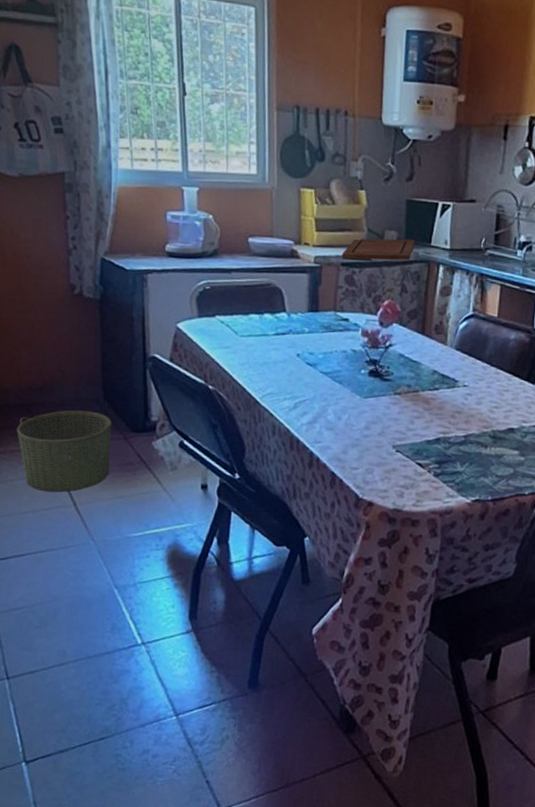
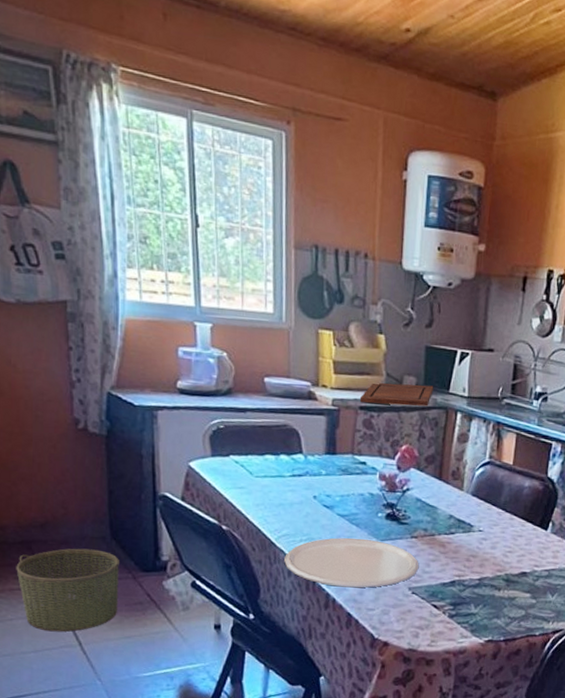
plate: none [269,395,403,447] -> present [284,537,419,588]

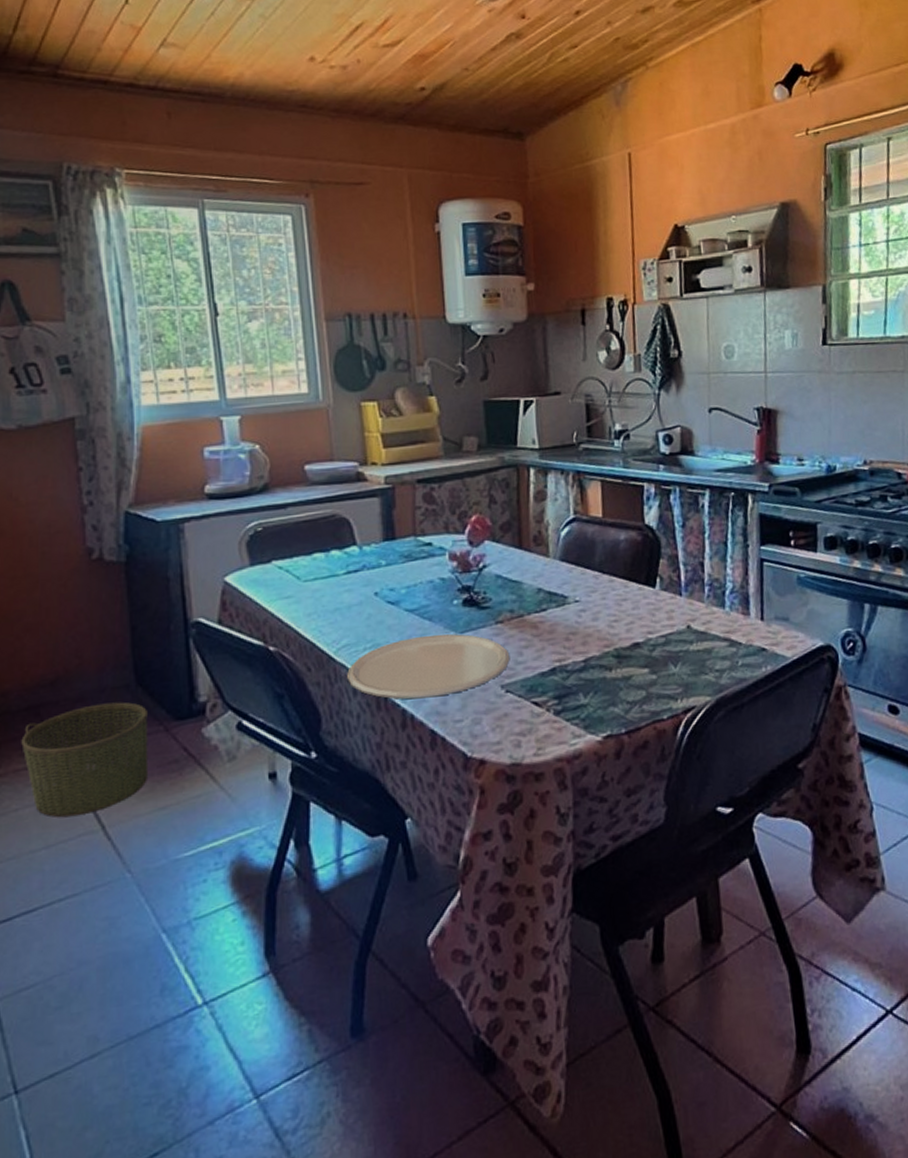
cutting board: present [360,382,434,406] -> none [417,443,499,476]

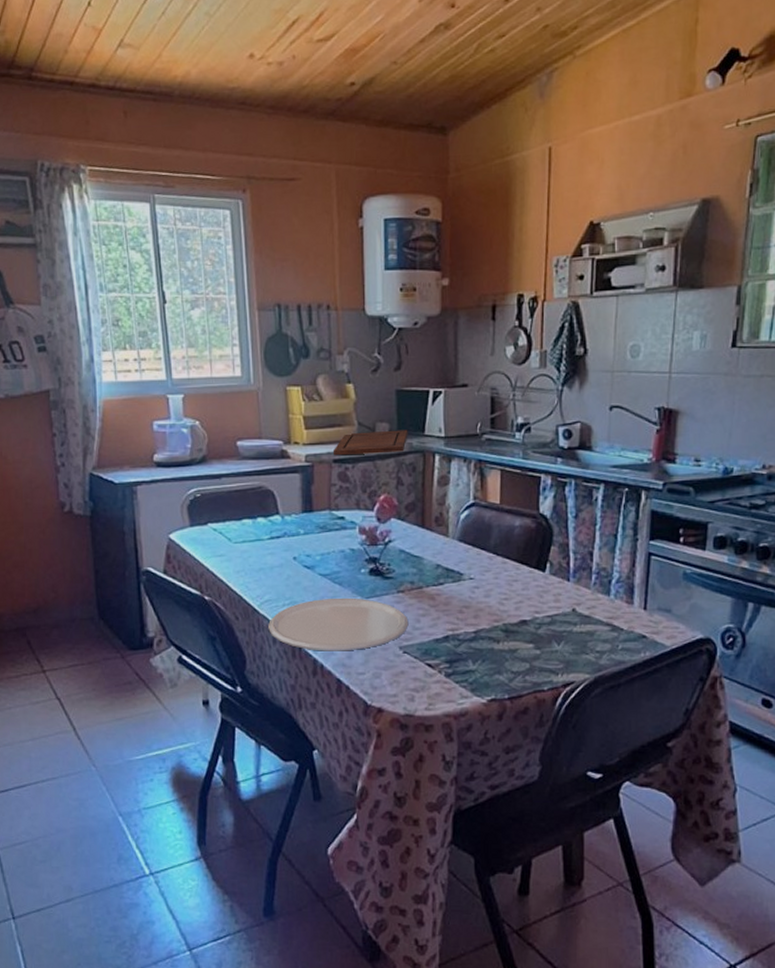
basket: present [21,702,149,817] -> none [12,631,109,718]
cutting board: none [417,443,499,476] -> present [334,430,408,456]

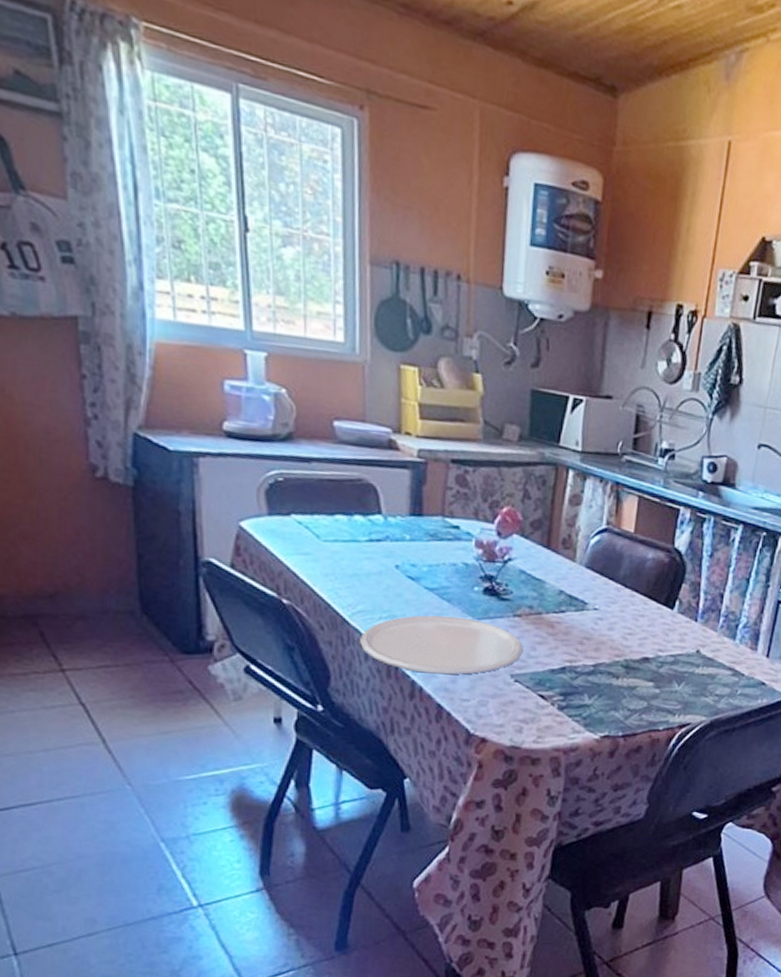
cutting board: present [334,430,408,456] -> none [452,431,541,462]

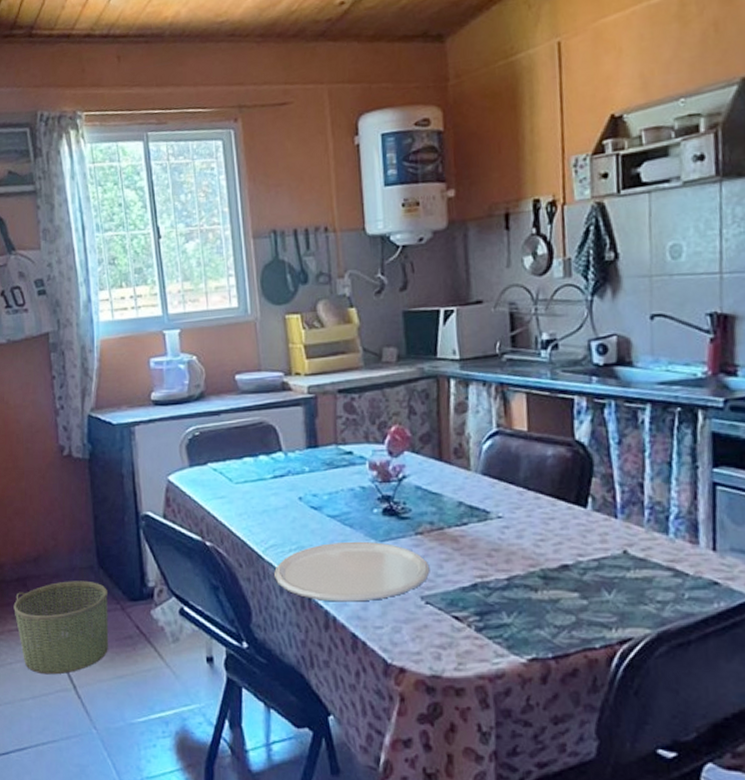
basket: none [18,624,152,727] -> present [13,580,109,675]

